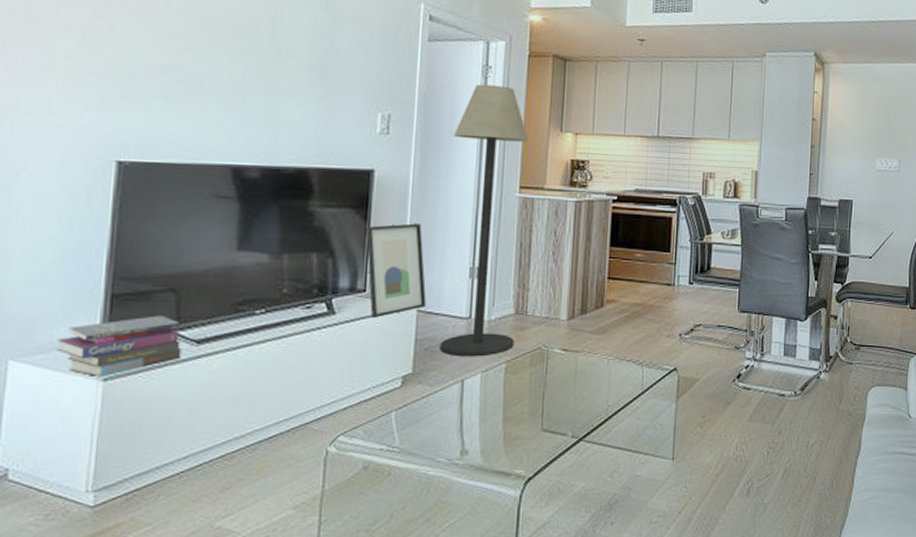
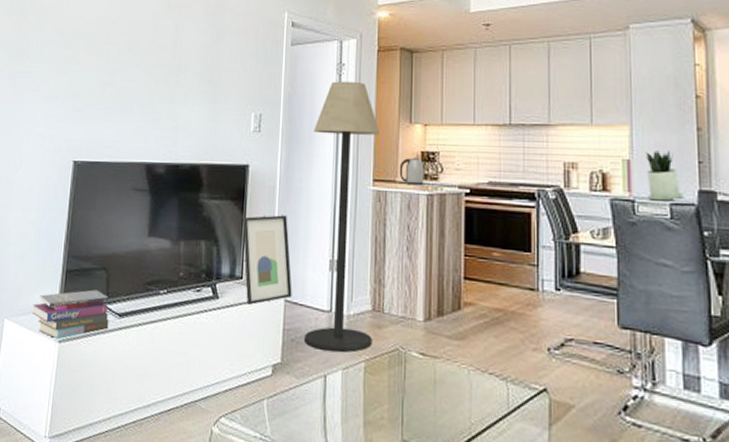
kettle: none [547,165,574,193] -> present [399,157,424,186]
planter: none [769,163,796,206] -> present [646,150,684,201]

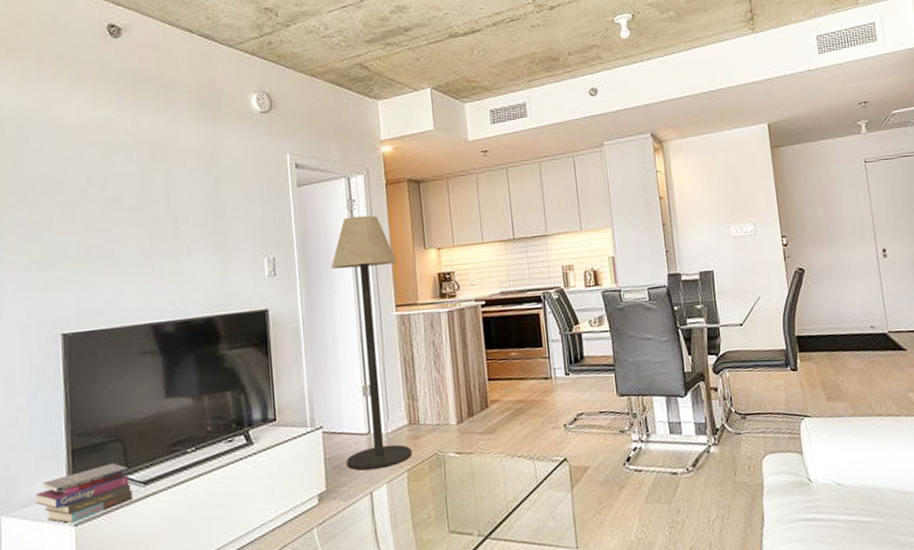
picture frame: present [243,214,292,306] -> none [269,351,329,445]
kettle: present [399,157,424,186] -> none [419,279,444,306]
planter: present [646,150,684,201] -> none [625,245,657,288]

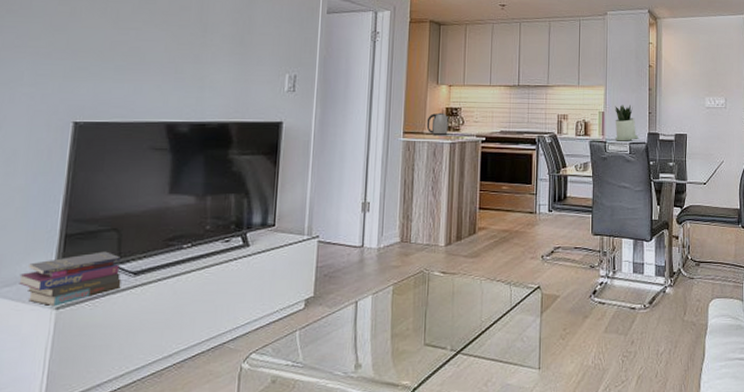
floor lamp: present [330,215,412,471] -> none [337,47,410,281]
kettle: none [419,279,444,306] -> present [426,112,449,136]
planter: none [625,245,657,288] -> present [614,105,638,141]

